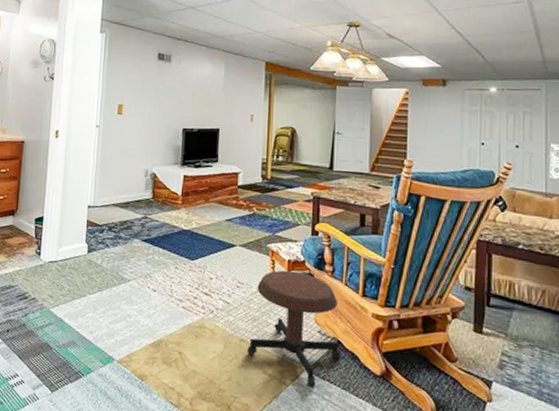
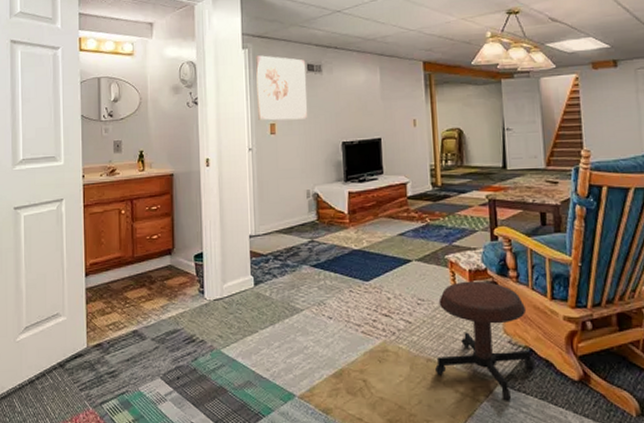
wall art: none [108,40,157,104] -> present [256,55,308,121]

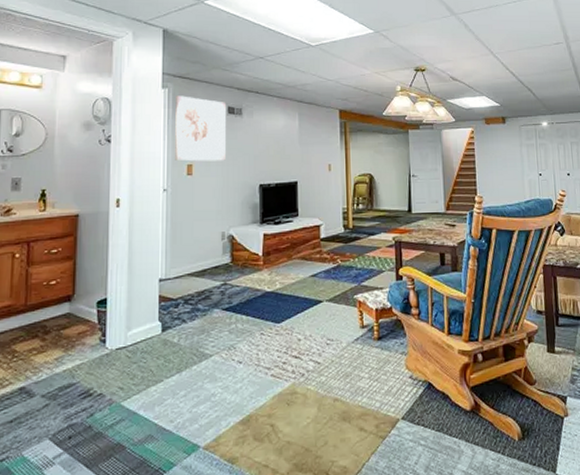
stool: present [435,281,535,400] -> none [342,319,433,434]

